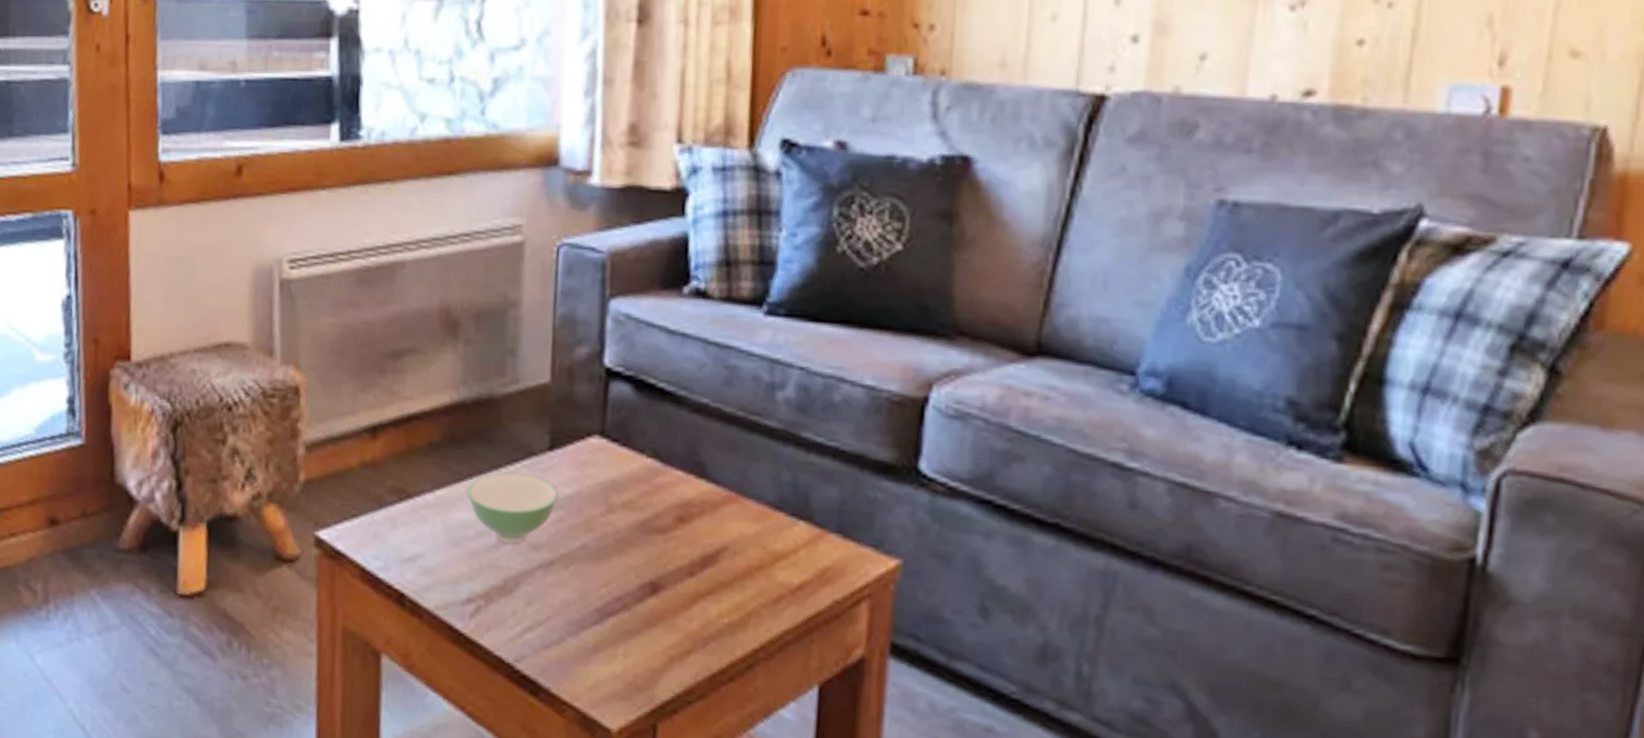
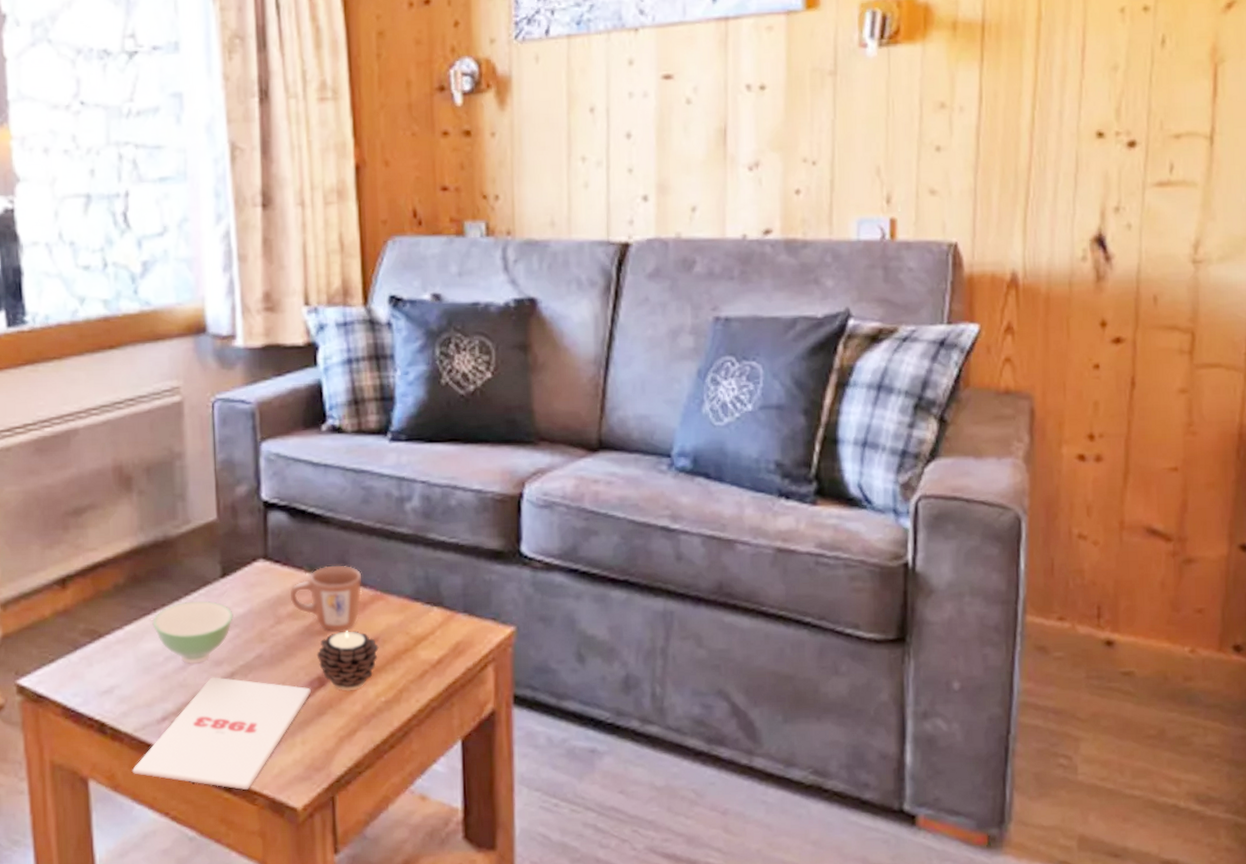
magazine: none [428,562,642,697] -> present [131,677,312,790]
mug: none [626,453,715,533] -> present [290,565,362,631]
candle: none [651,532,727,605] -> present [316,631,379,691]

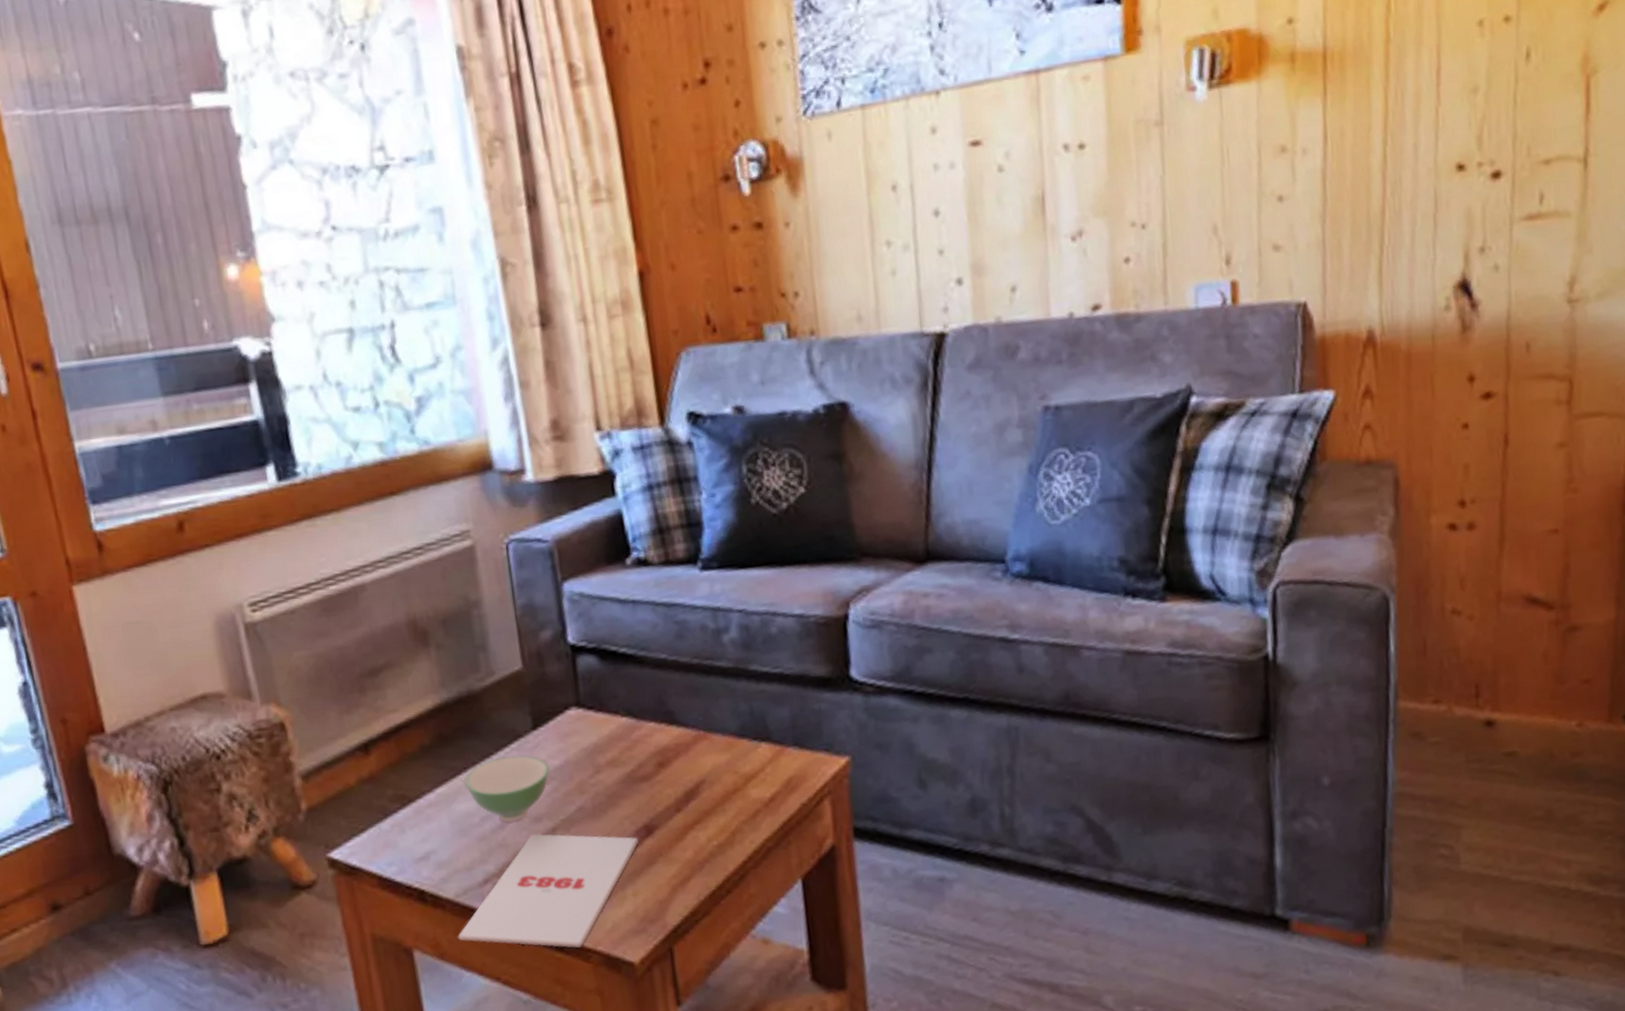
mug: present [290,565,362,631] -> none [607,706,684,776]
candle: present [316,631,379,691] -> none [641,774,707,838]

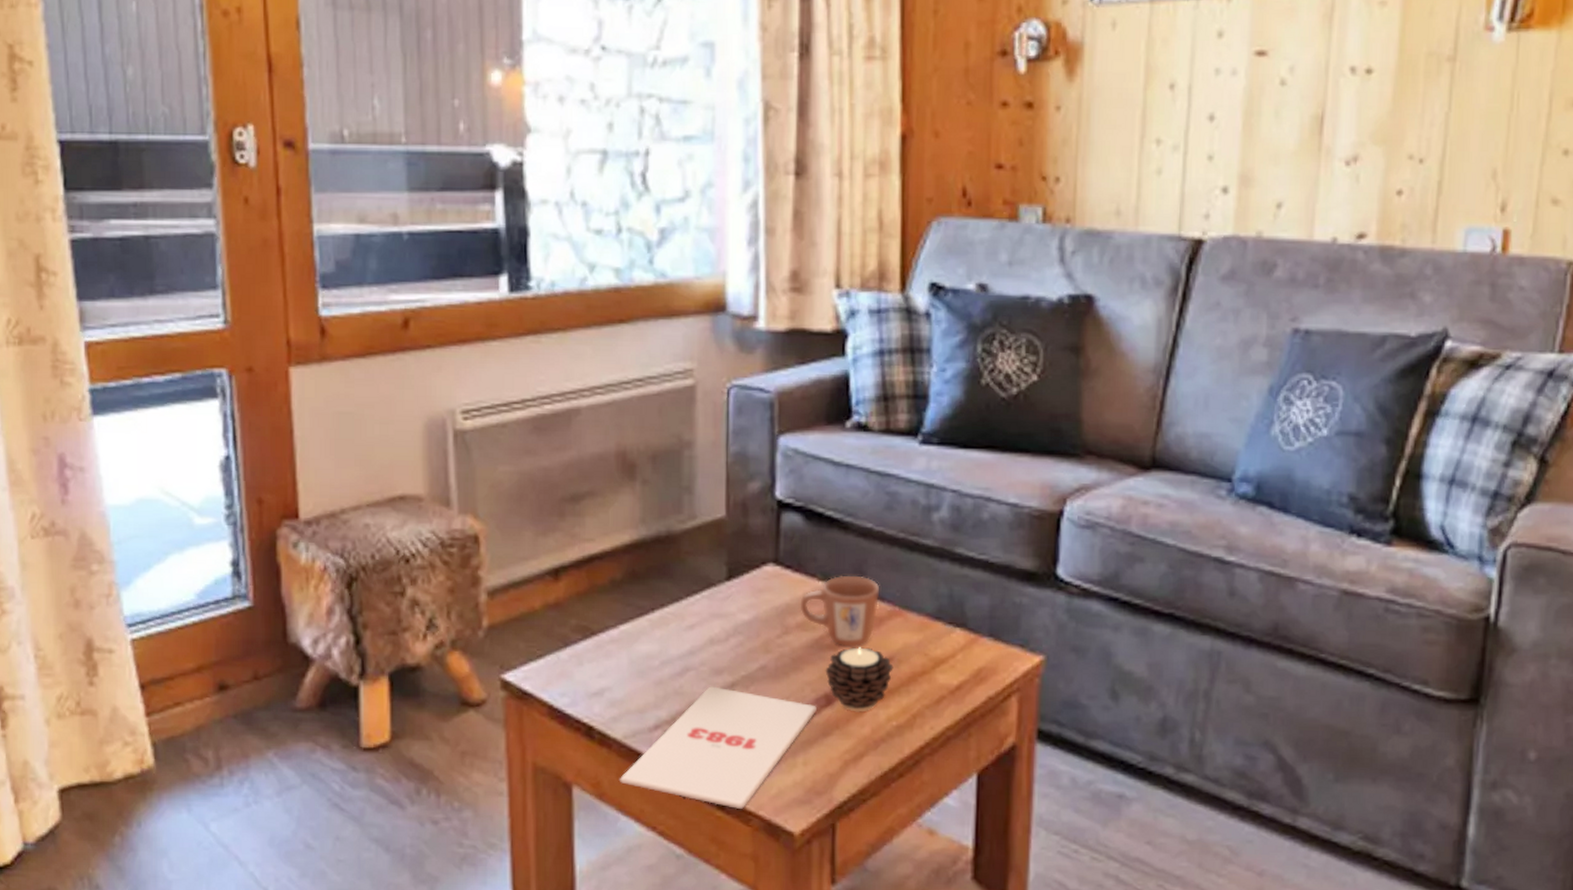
bowl: present [464,755,550,823] -> none [649,603,738,672]
mug: none [607,706,684,776] -> present [800,575,880,647]
candle: none [641,774,707,838] -> present [825,647,894,712]

